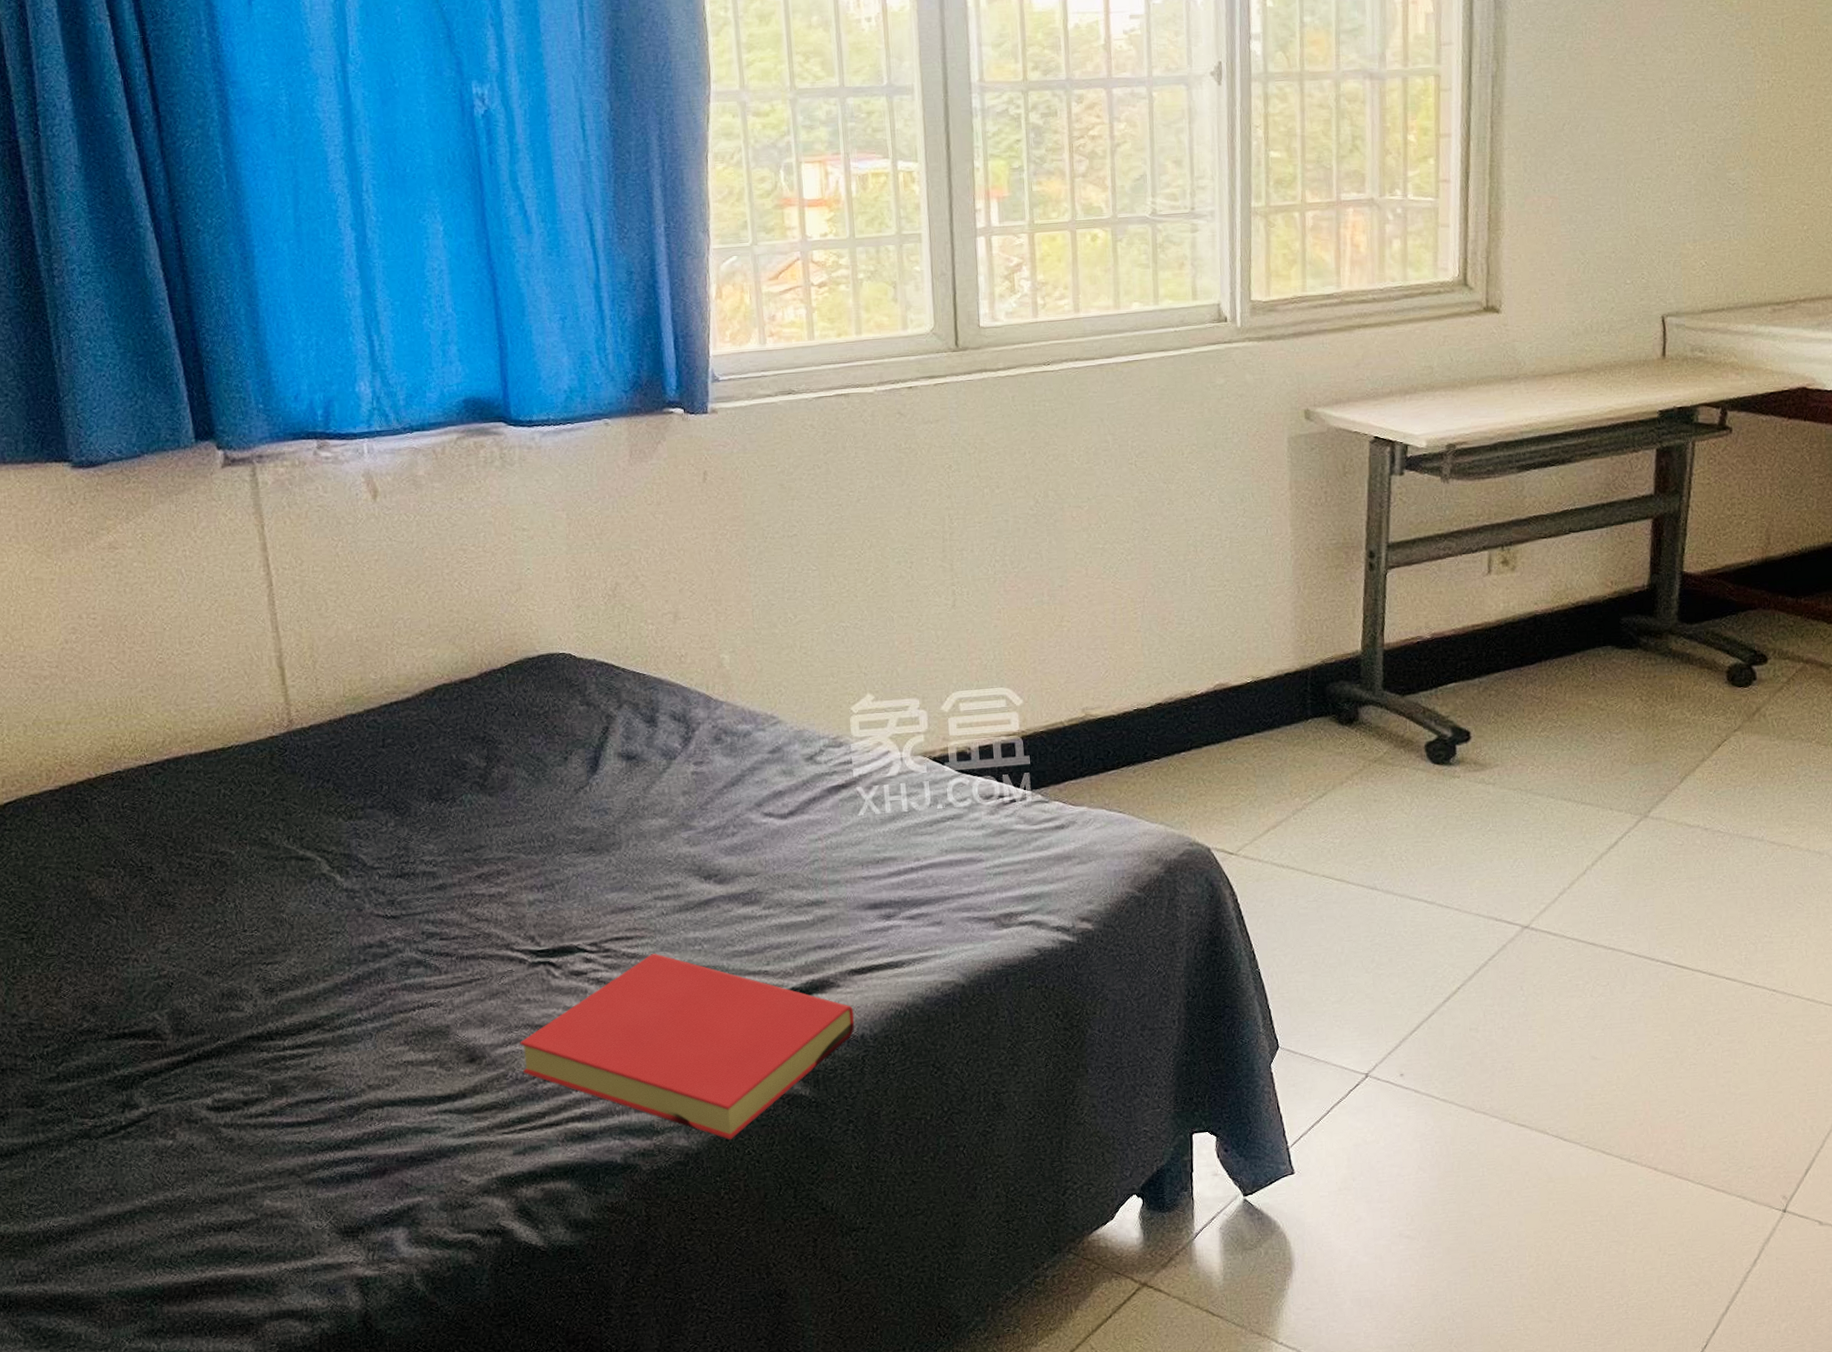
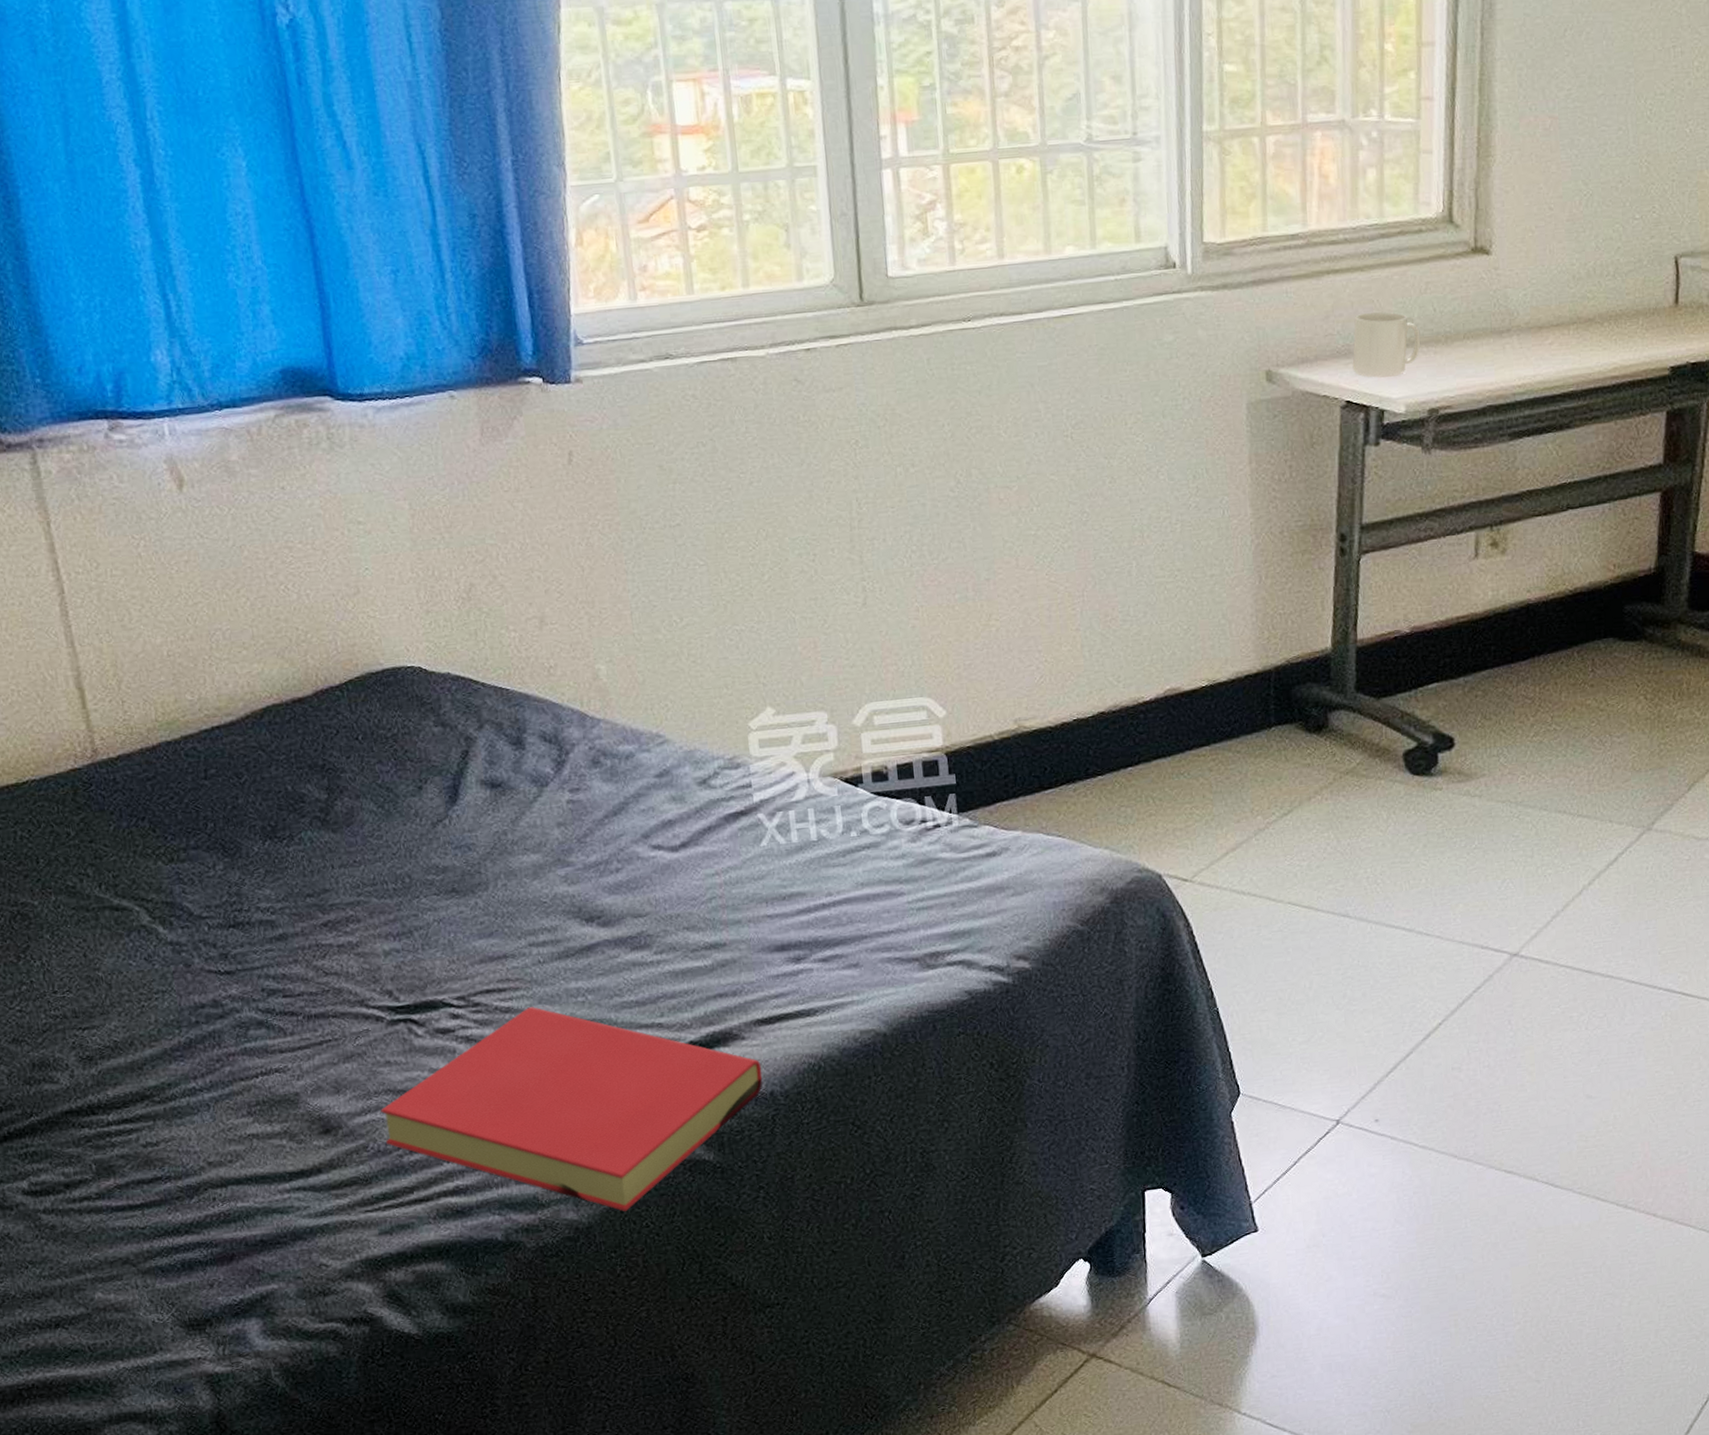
mug: none [1380,361,1440,418] -> present [1352,312,1421,378]

